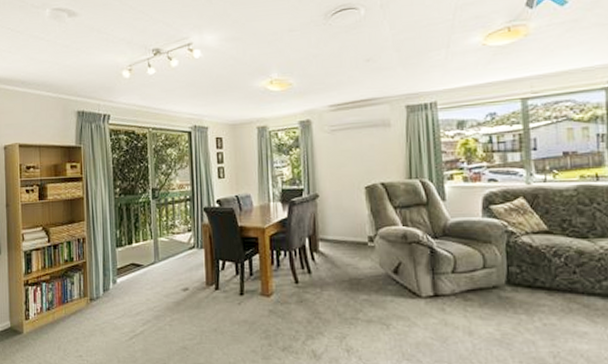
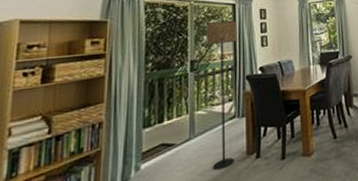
floor lamp: none [164,148,195,295] -> present [206,20,237,170]

